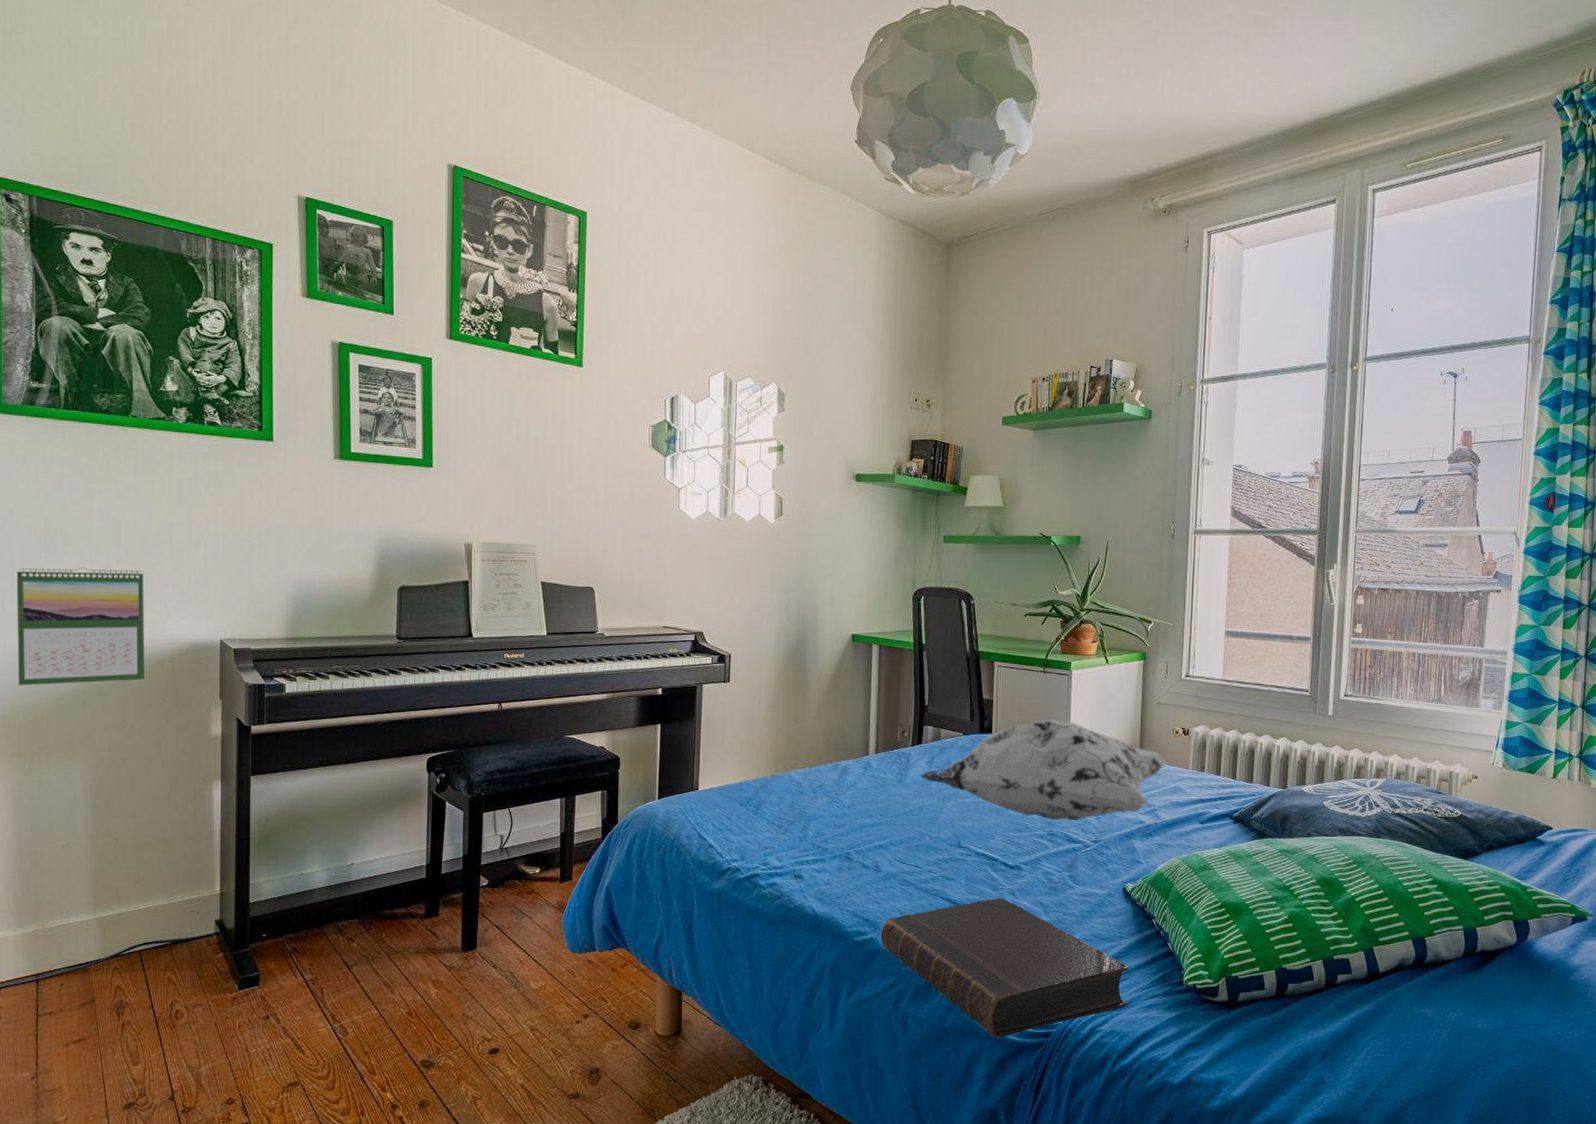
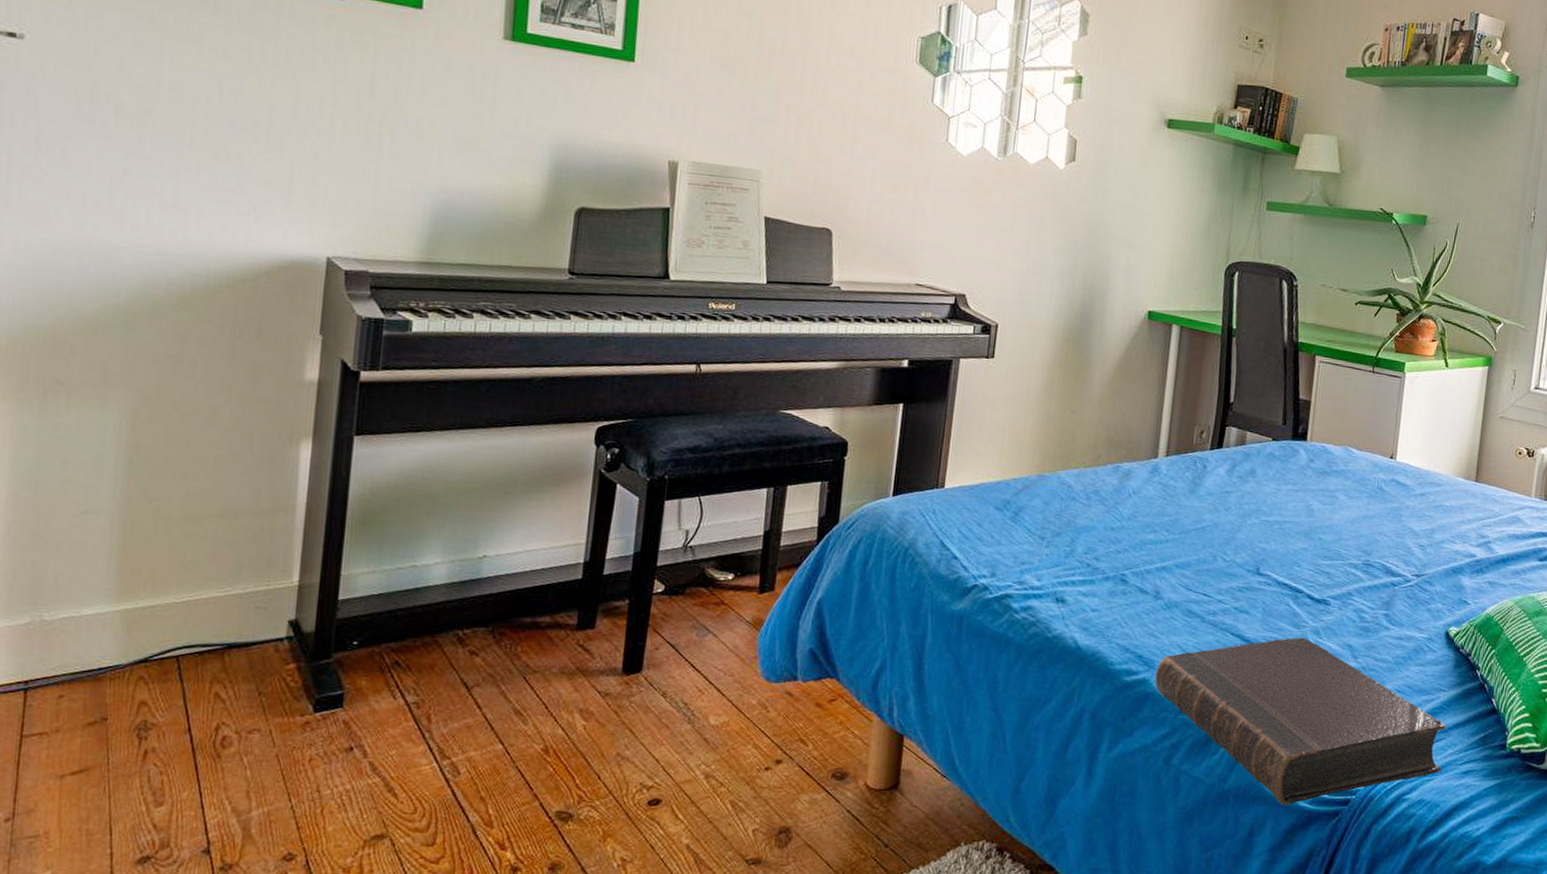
calendar: present [16,567,144,686] -> none [33,142,228,302]
decorative pillow: present [920,719,1169,821] -> none [1217,428,1509,550]

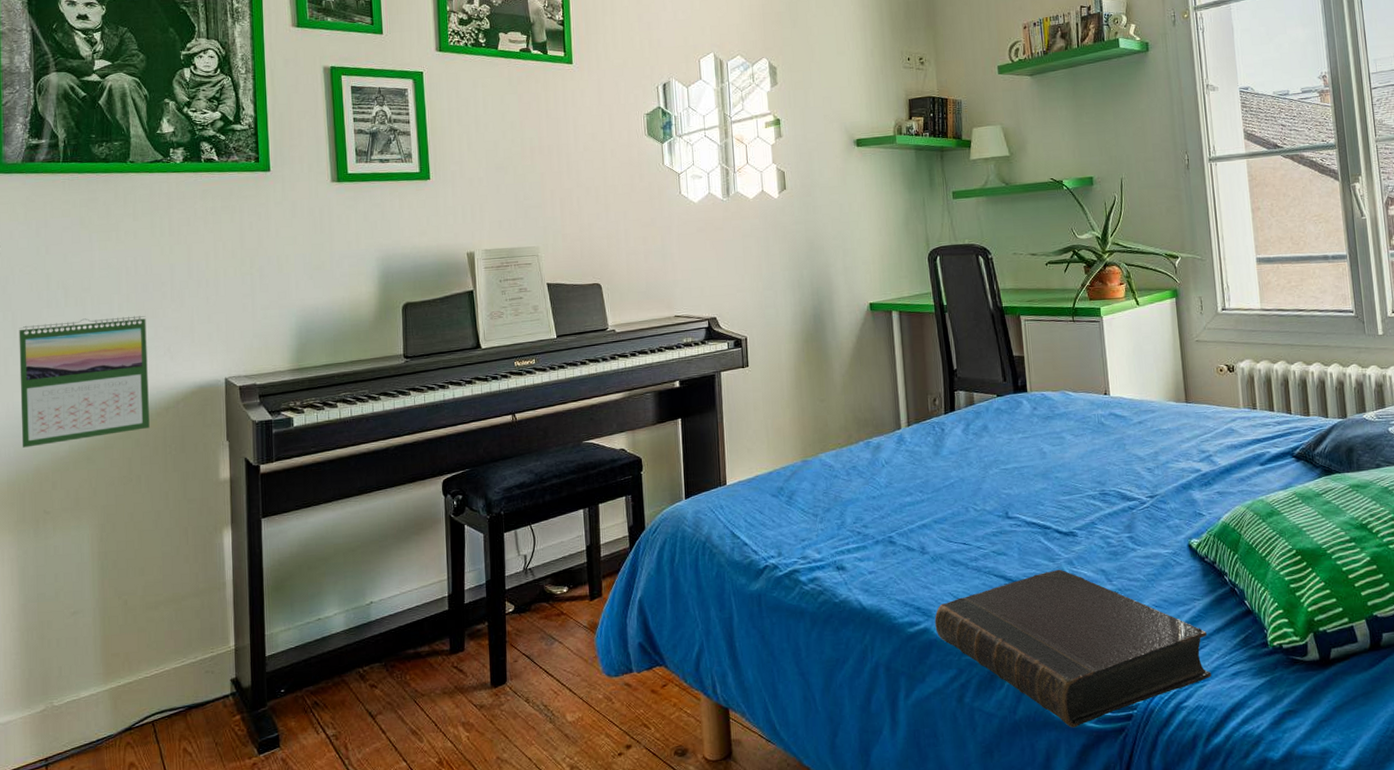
calendar: none [33,142,228,302] -> present [19,315,150,448]

